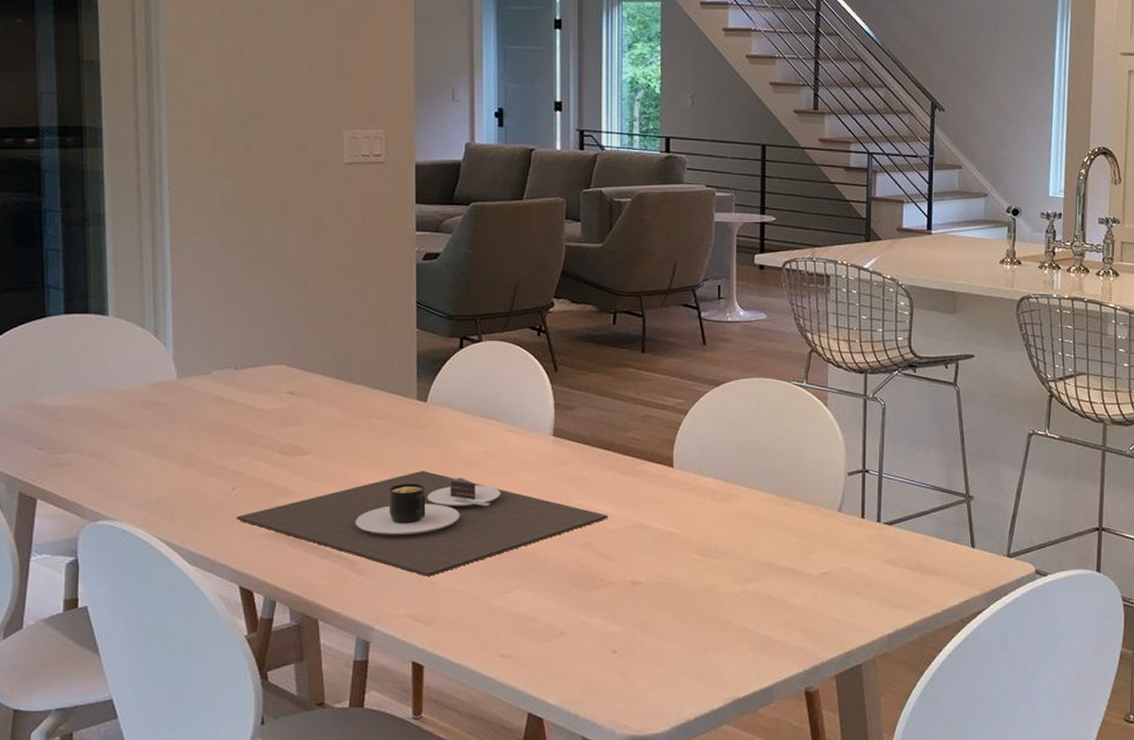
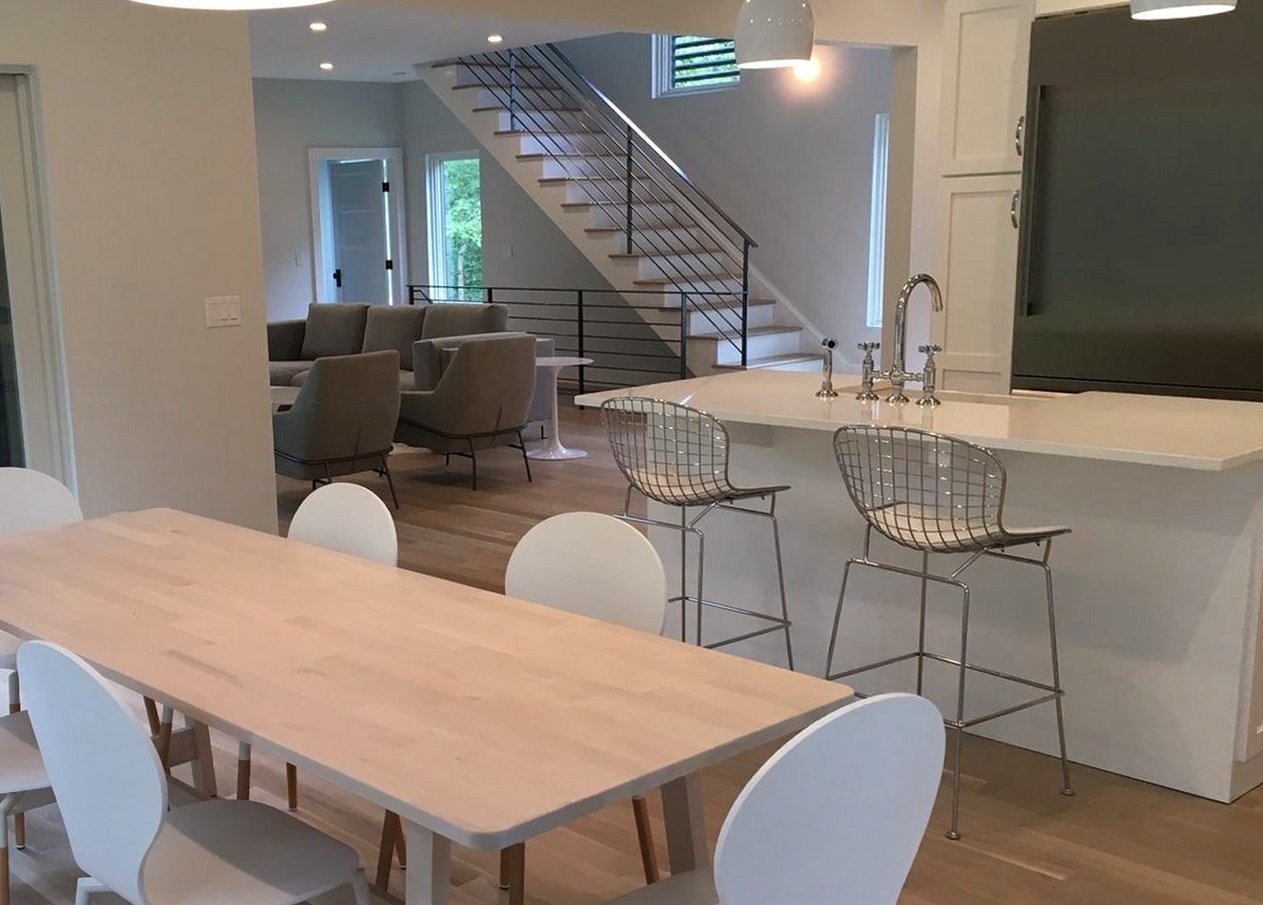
place setting: present [237,471,608,576] -> none [138,598,449,690]

